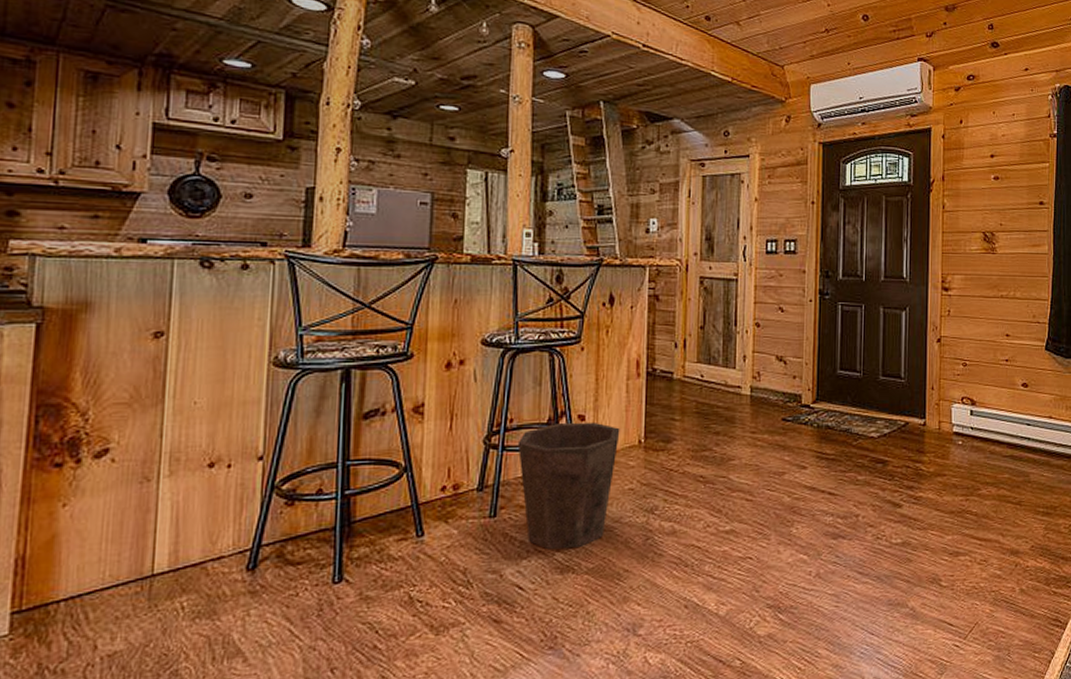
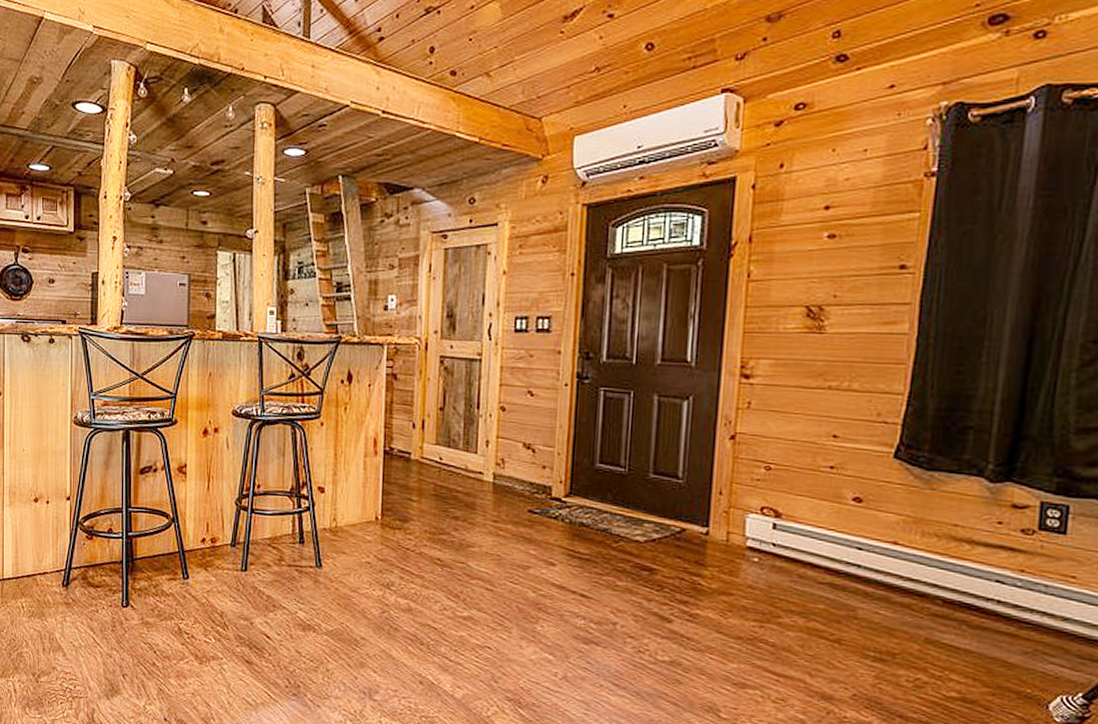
waste bin: present [517,422,620,550] -> none [264,493,358,609]

